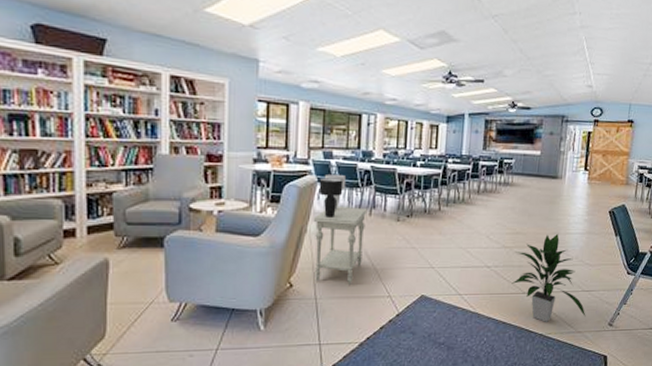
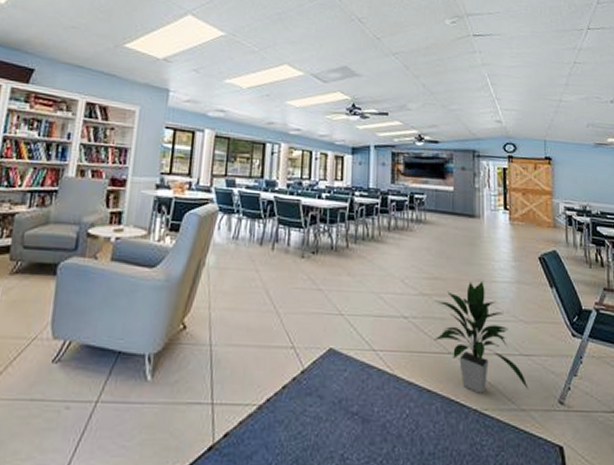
side table: present [314,207,368,286] -> none [211,239,270,332]
table lamp: present [318,173,345,217] -> none [219,202,248,250]

